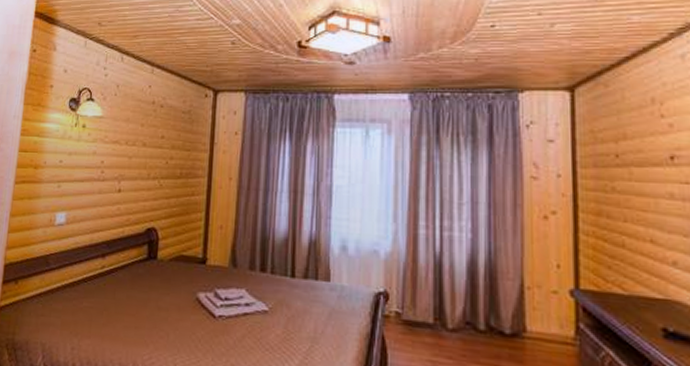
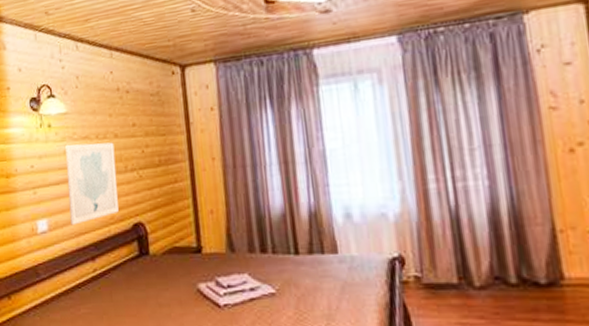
wall art: none [88,146,141,222] -> present [65,142,119,226]

